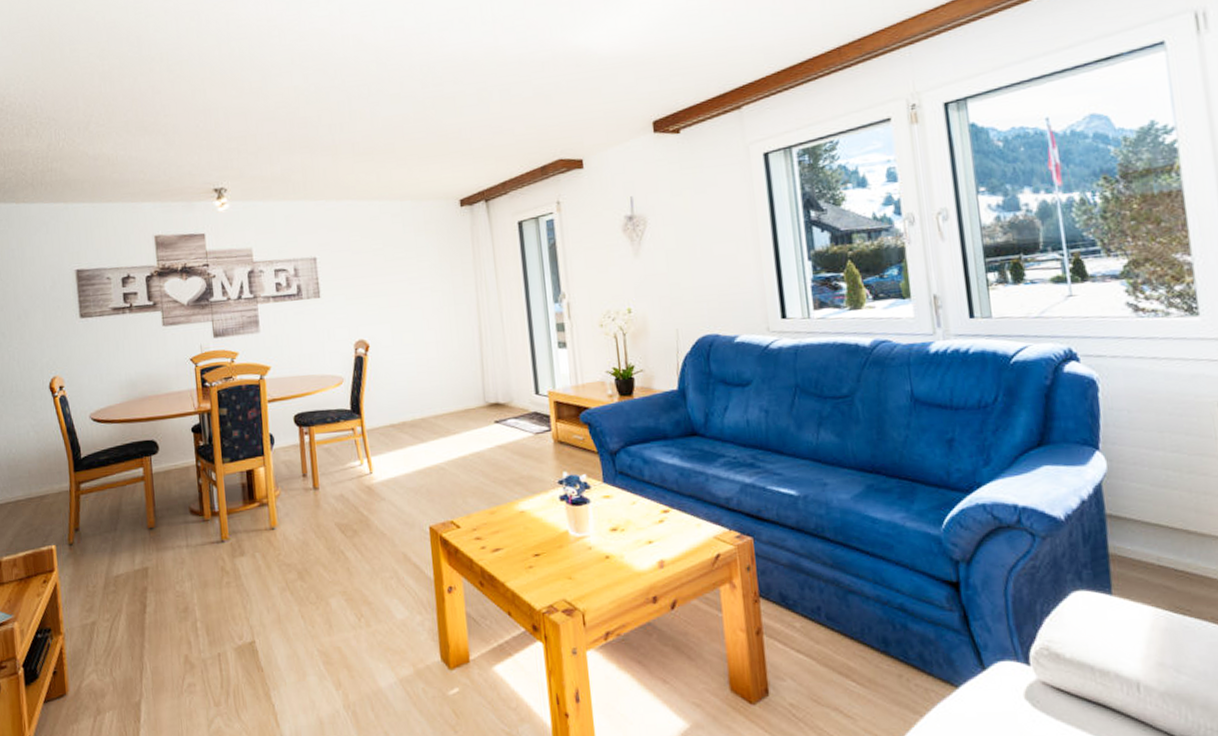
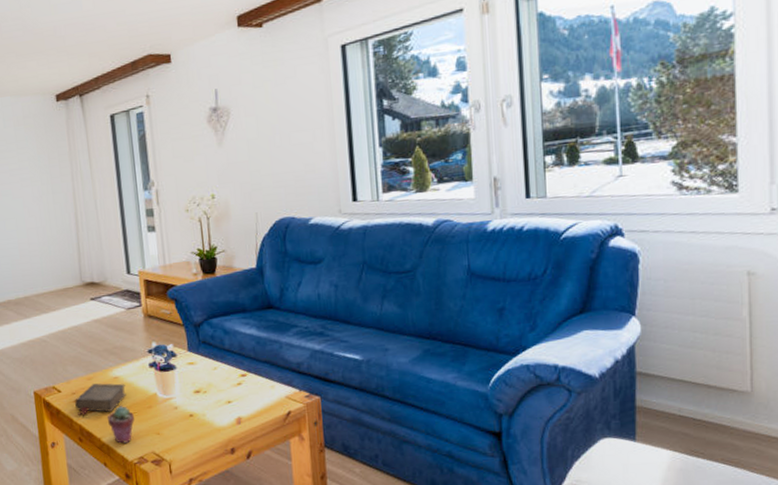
book: none [476,518,534,555] -> present [75,383,127,415]
potted succulent: none [512,544,543,589] -> present [108,405,134,444]

